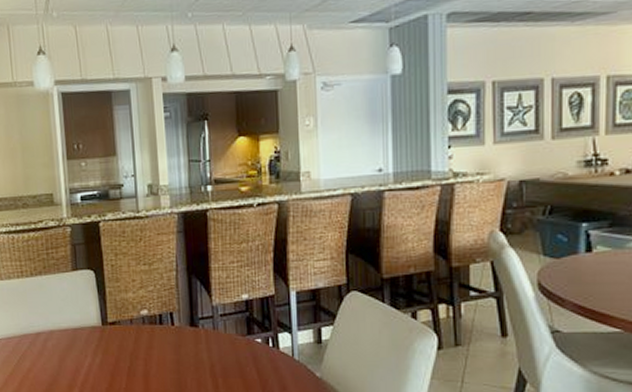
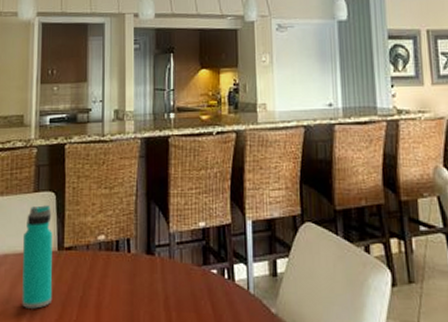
water bottle: none [67,283,101,379] -> present [22,205,53,309]

